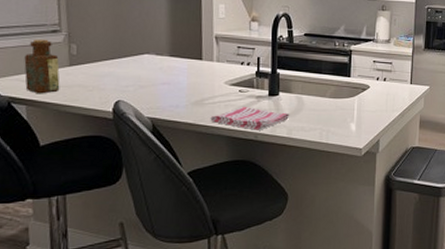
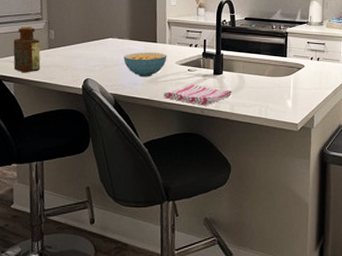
cereal bowl: none [162,70,215,99] -> present [123,52,167,77]

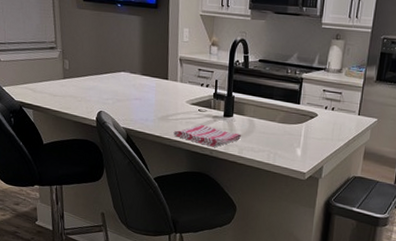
bottle: present [13,26,41,73] -> none [30,54,57,101]
cereal bowl: present [123,52,167,77] -> none [135,88,178,115]

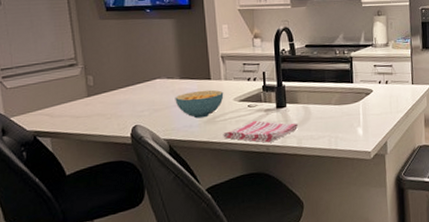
cereal bowl: none [135,88,178,115] -> present [175,89,224,119]

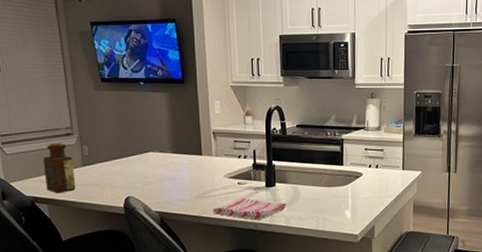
bottle: none [46,73,80,126] -> present [43,142,76,193]
cereal bowl: present [175,89,224,119] -> none [167,165,215,193]

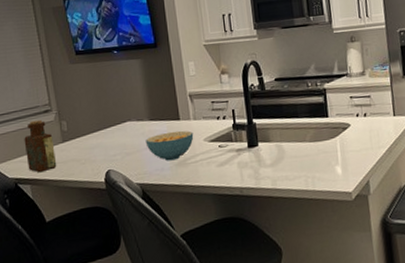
cereal bowl: none [167,165,215,193] -> present [145,130,194,161]
dish towel: present [212,198,287,221] -> none [195,161,272,185]

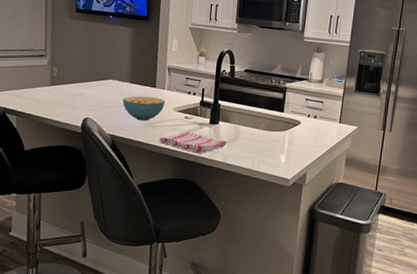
bottle: present [24,119,57,173] -> none [17,61,43,108]
dish towel: none [195,161,272,185] -> present [159,132,227,154]

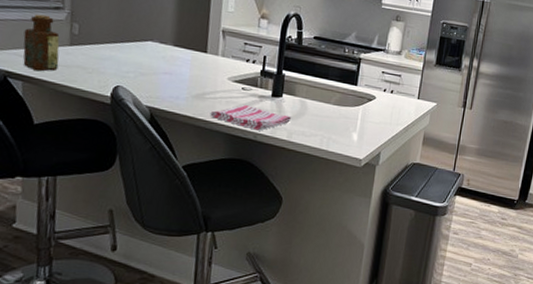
bottle: none [17,61,43,108] -> present [23,14,60,72]
cereal bowl: present [122,96,165,121] -> none [164,61,219,92]

